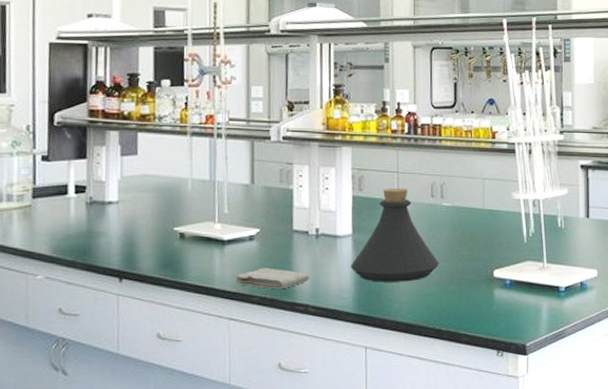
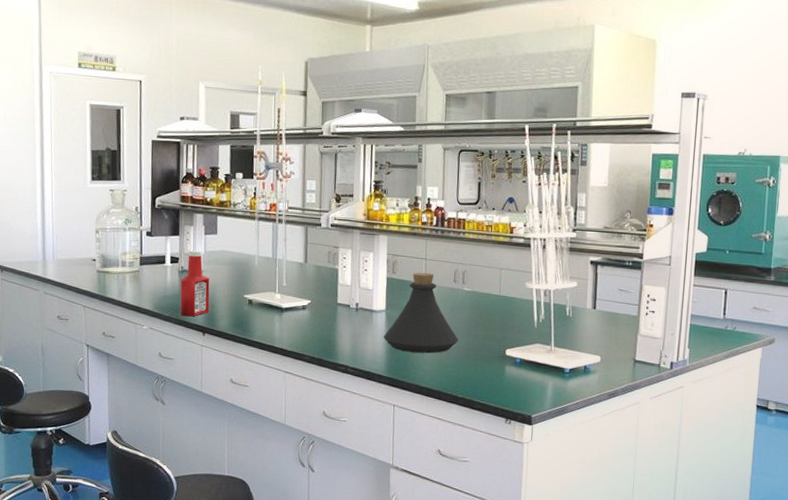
ketchup bottle: none [88,177,129,259] -> present [180,250,210,317]
washcloth: present [235,268,310,290] -> none [290,332,350,352]

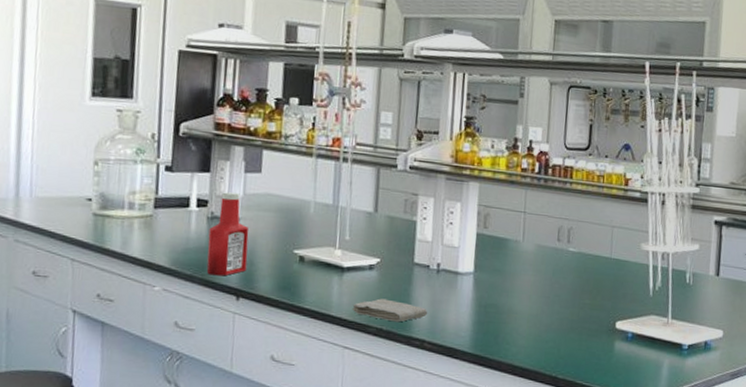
washcloth: none [290,332,350,352] -> present [352,298,428,323]
bottle: present [383,272,459,354] -> none [469,228,561,326]

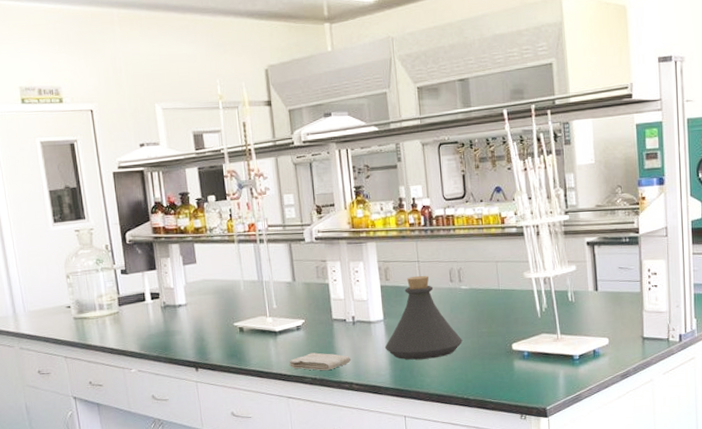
ketchup bottle: present [206,192,249,276] -> none [164,283,200,354]
bottle: none [469,228,561,326] -> present [384,275,462,360]

